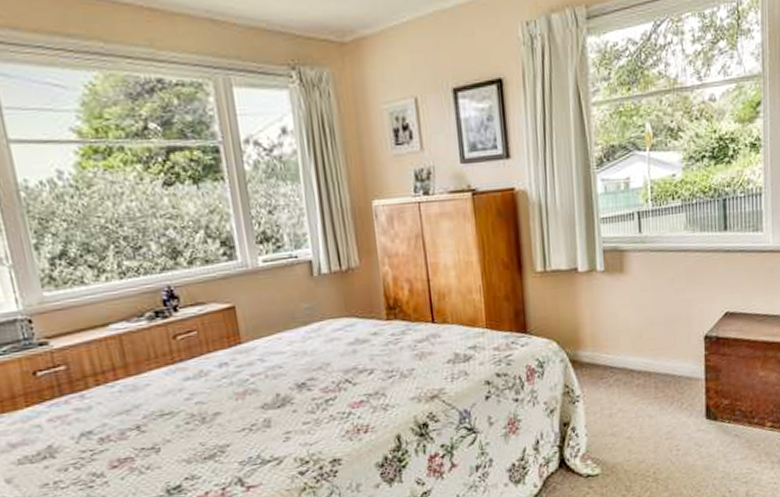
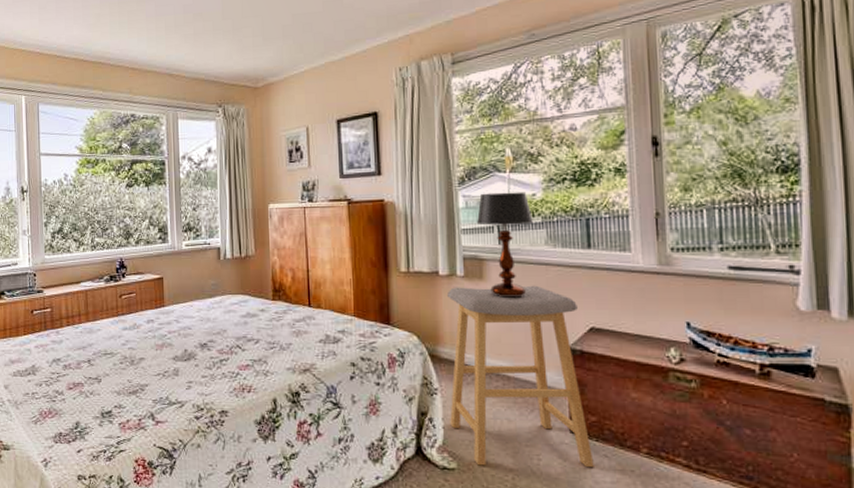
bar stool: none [586,274,726,467] -> present [446,285,594,467]
table lamp: none [617,172,673,290] -> present [477,192,533,298]

